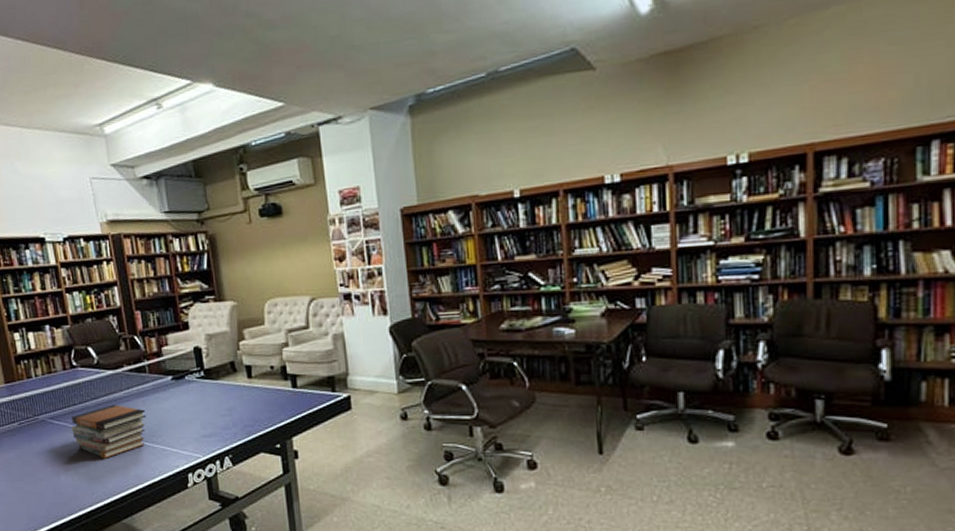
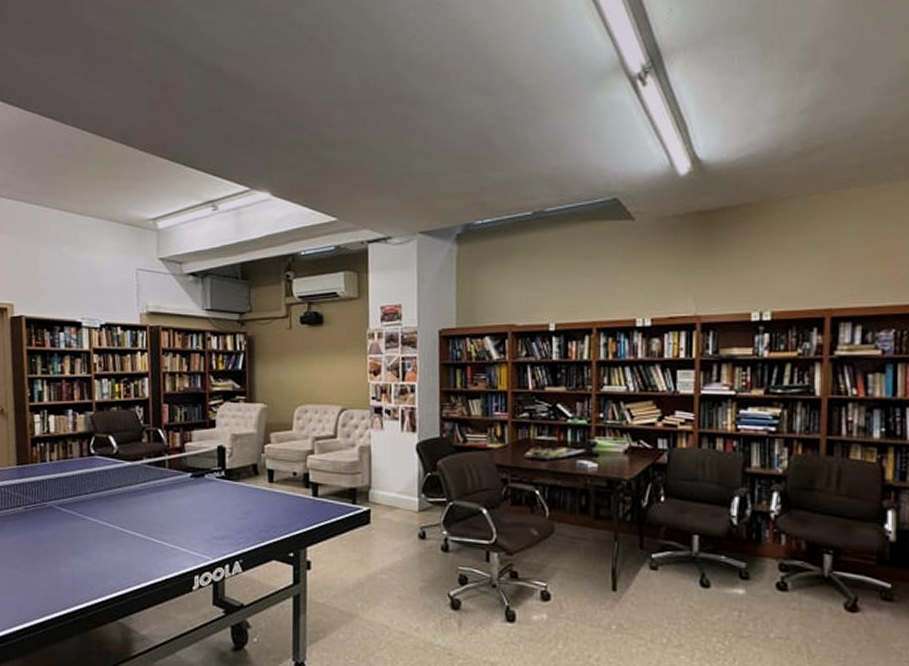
book stack: present [71,404,146,459] -> none [79,497,160,553]

